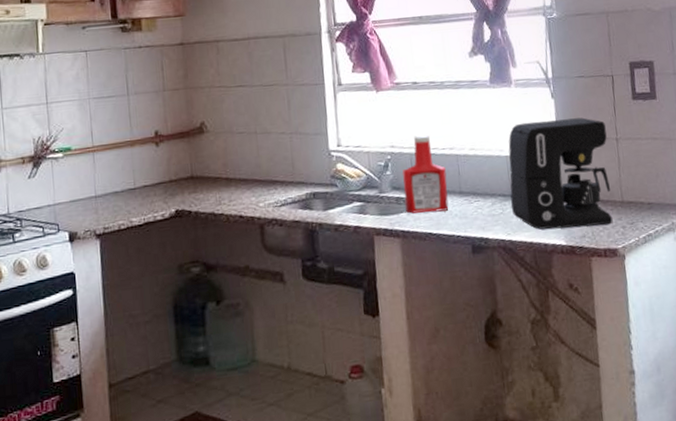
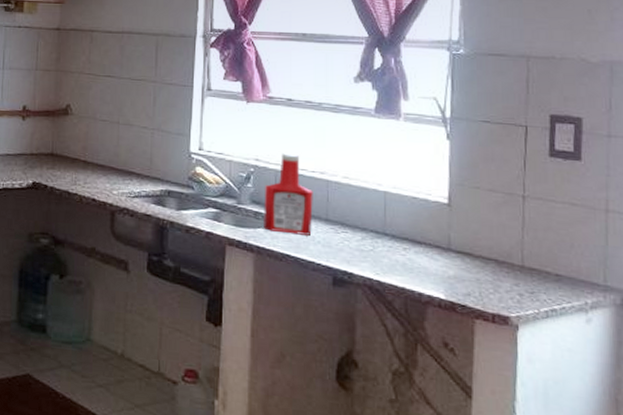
coffee maker: present [508,117,613,230] -> none [383,160,511,289]

